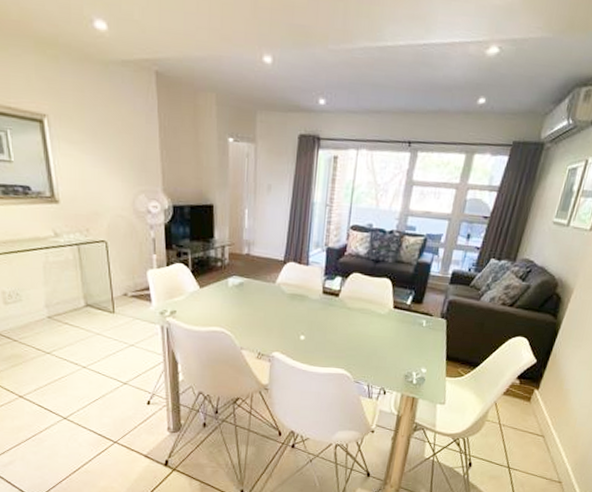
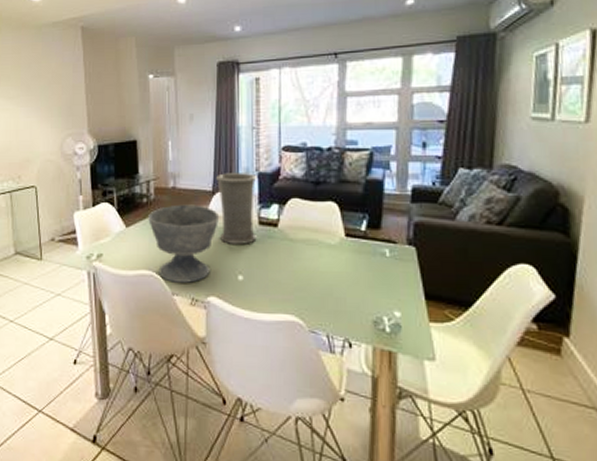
bowl: none [222,270,289,340] -> present [148,204,220,283]
vase: none [287,245,326,310] -> present [216,173,257,244]

